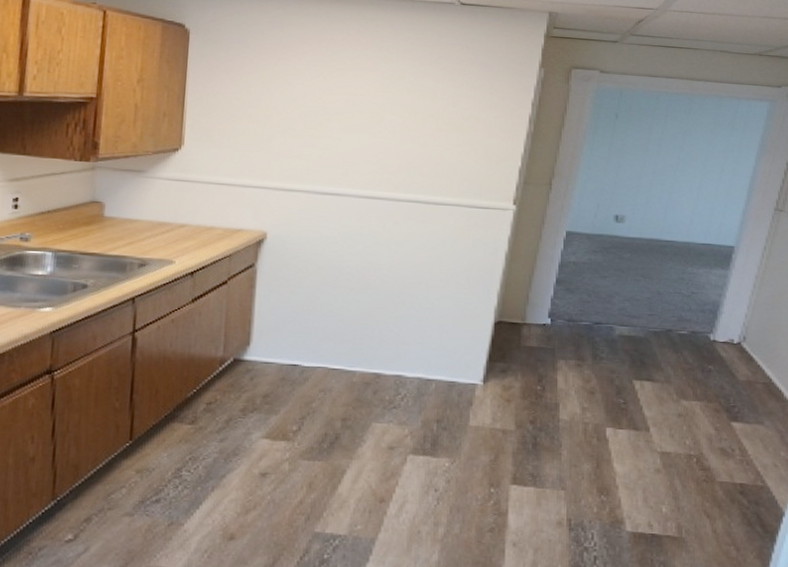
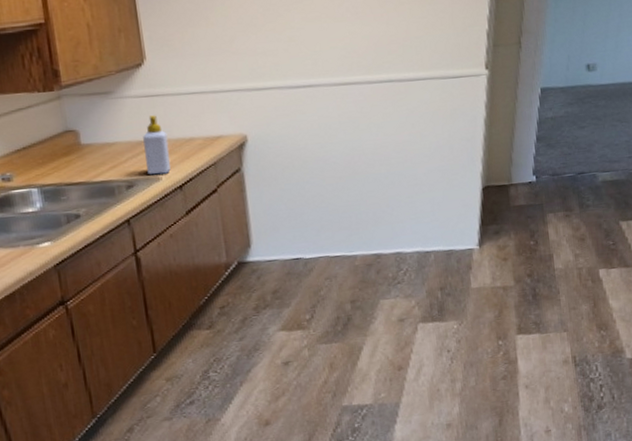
soap bottle: none [161,199,189,258] -> present [143,115,171,175]

